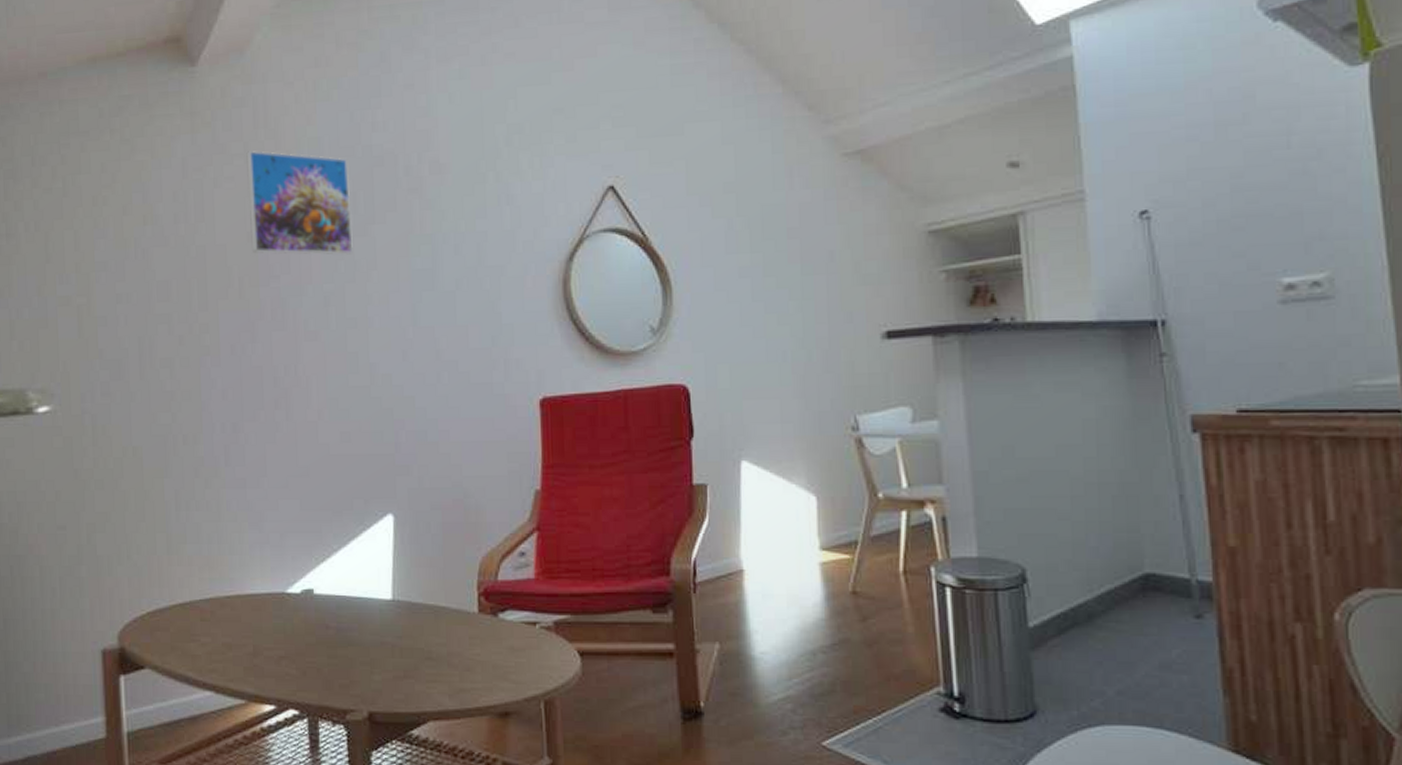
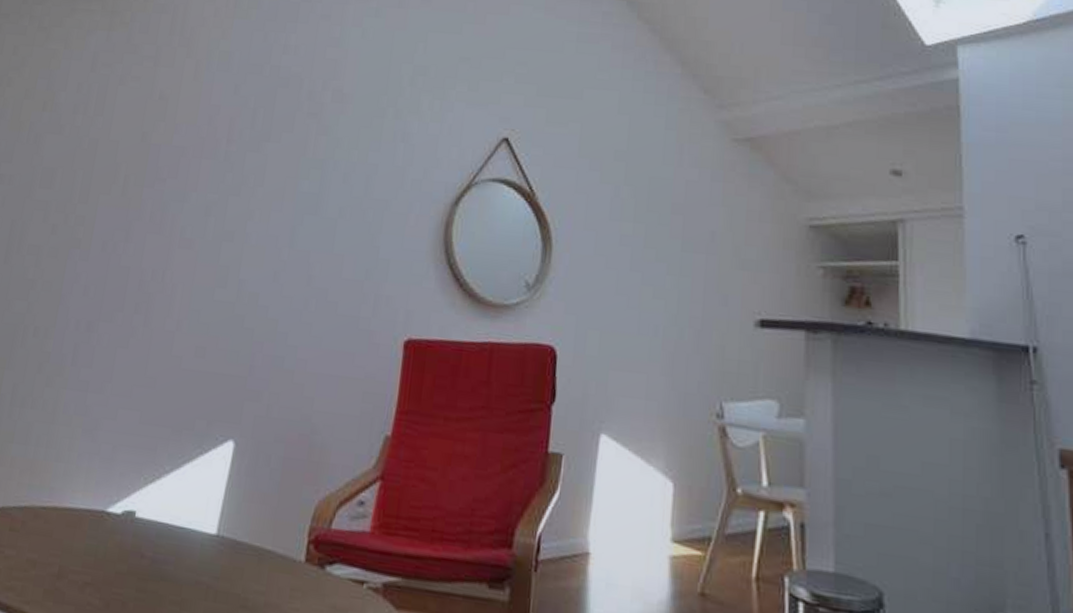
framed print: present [246,151,354,255] -> none [144,55,254,168]

